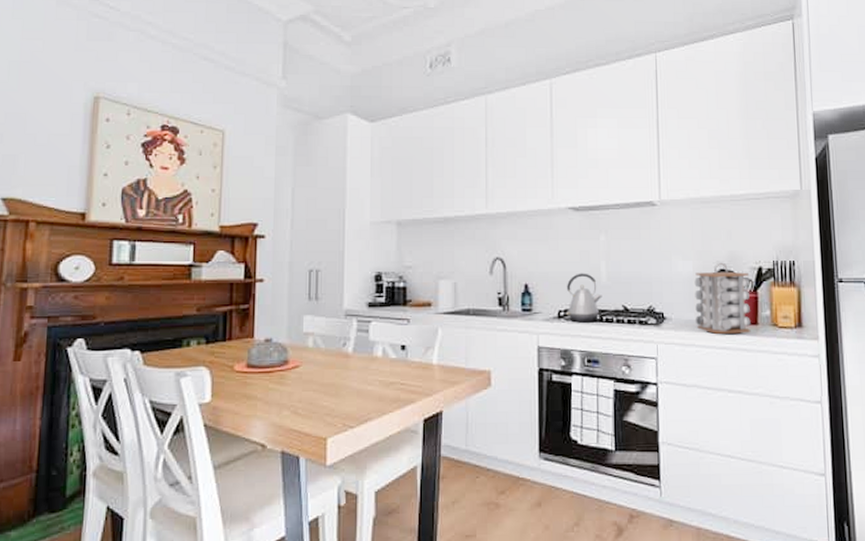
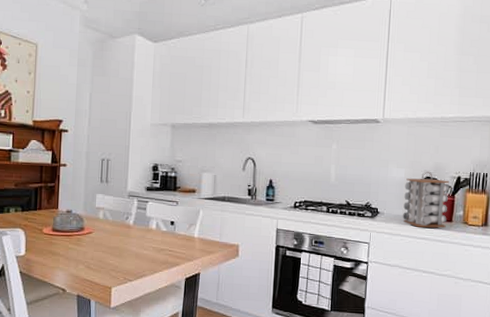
kettle: present [565,273,602,323] -> none [300,173,330,213]

